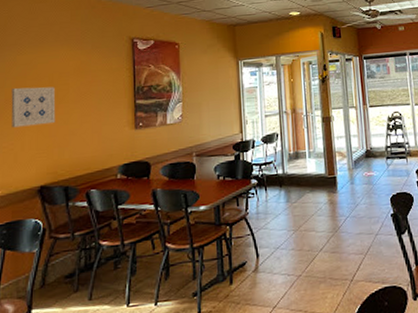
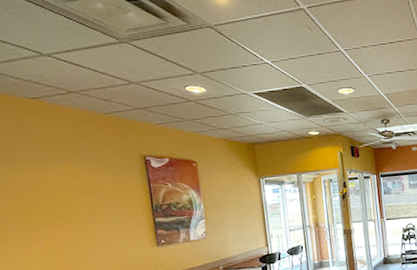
wall art: present [11,86,56,128] -> none [9,206,67,249]

